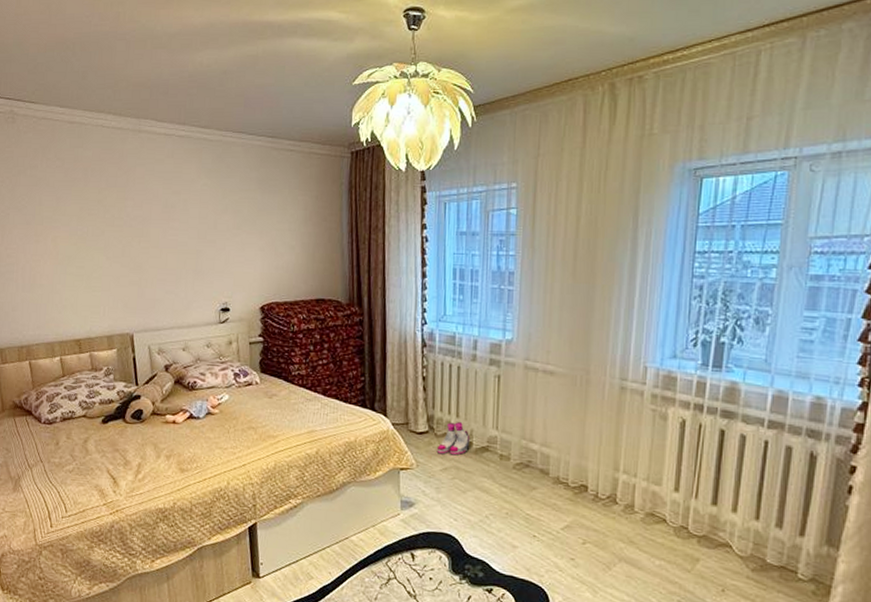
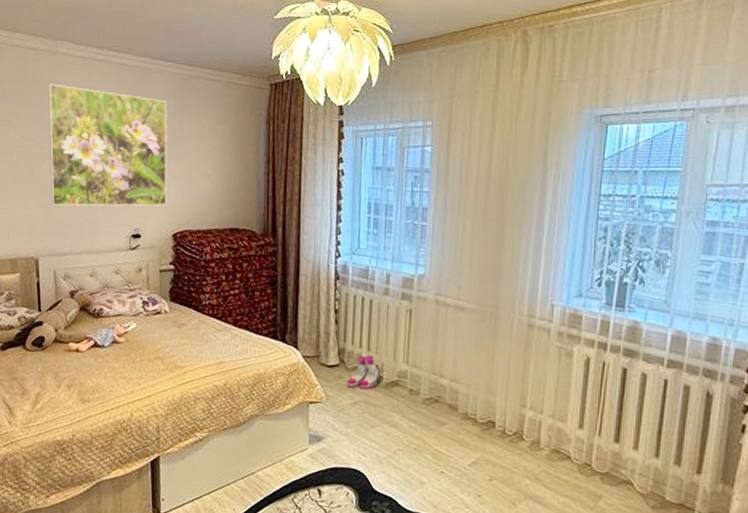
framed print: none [134,162,254,282] -> present [48,83,167,206]

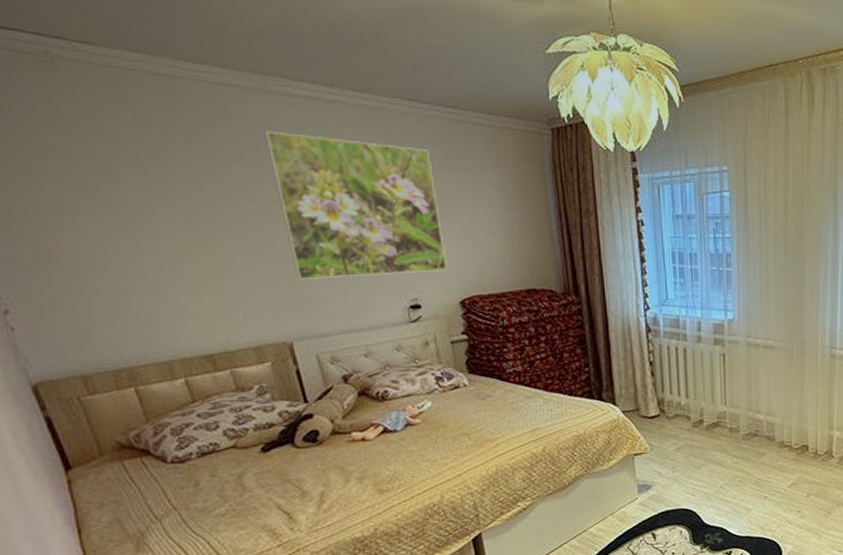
boots: present [346,356,381,390] -> none [669,402,701,435]

